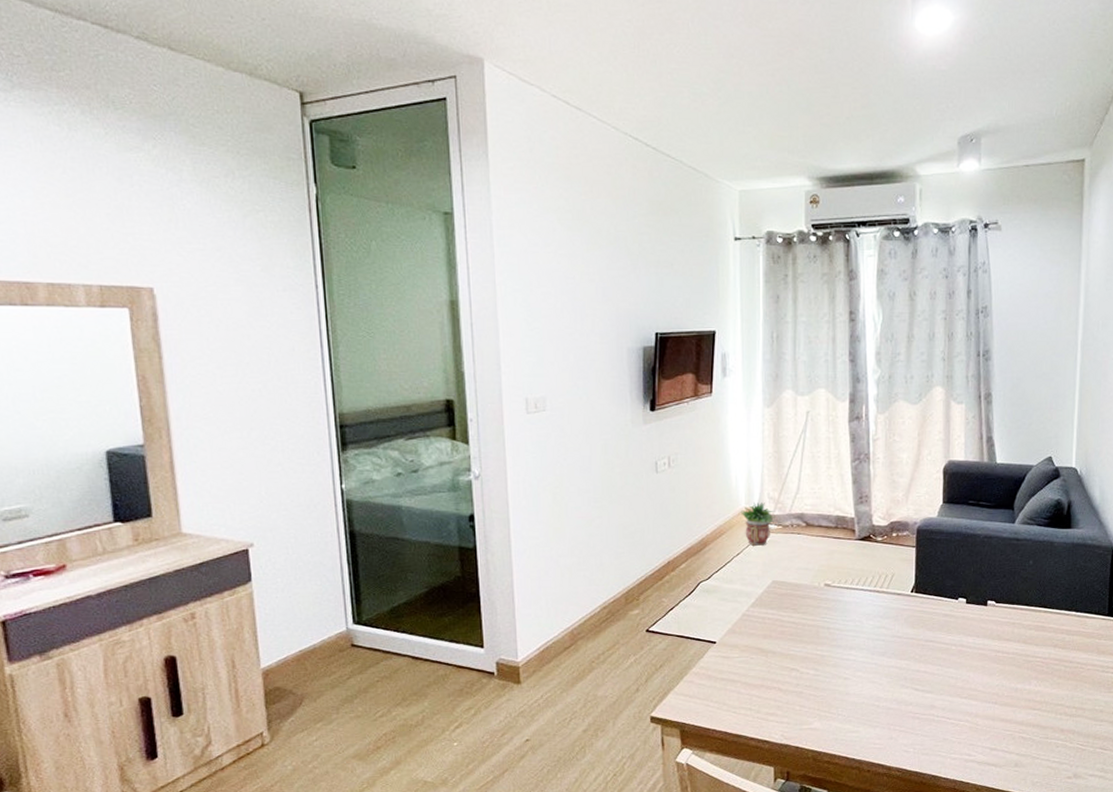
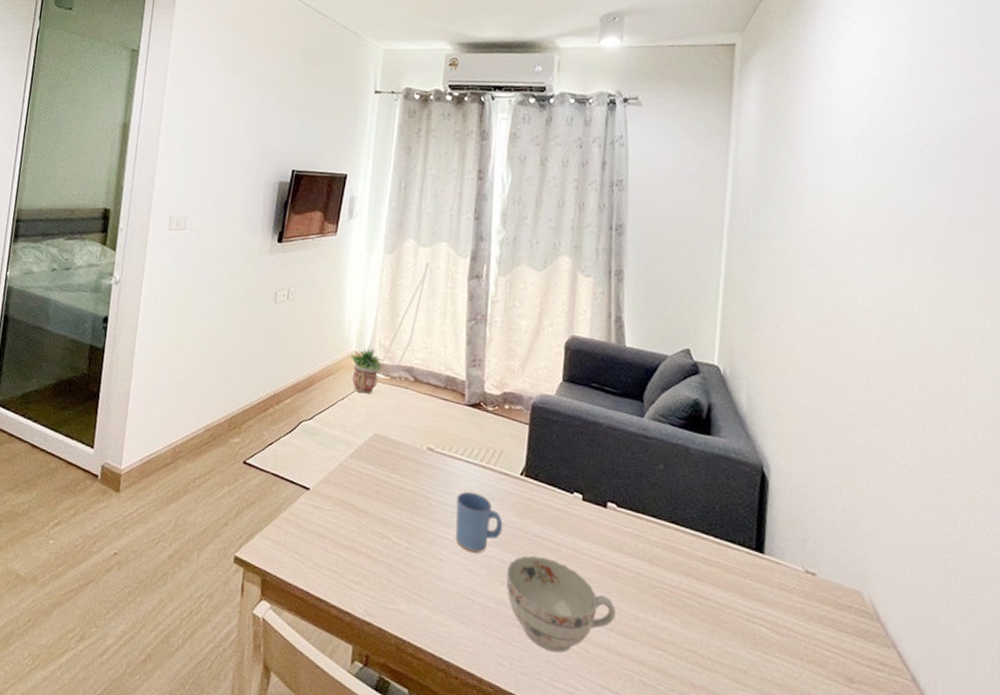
mug: none [856,615,899,666] -> present [455,491,503,553]
teacup: none [905,657,998,732] -> present [506,555,616,653]

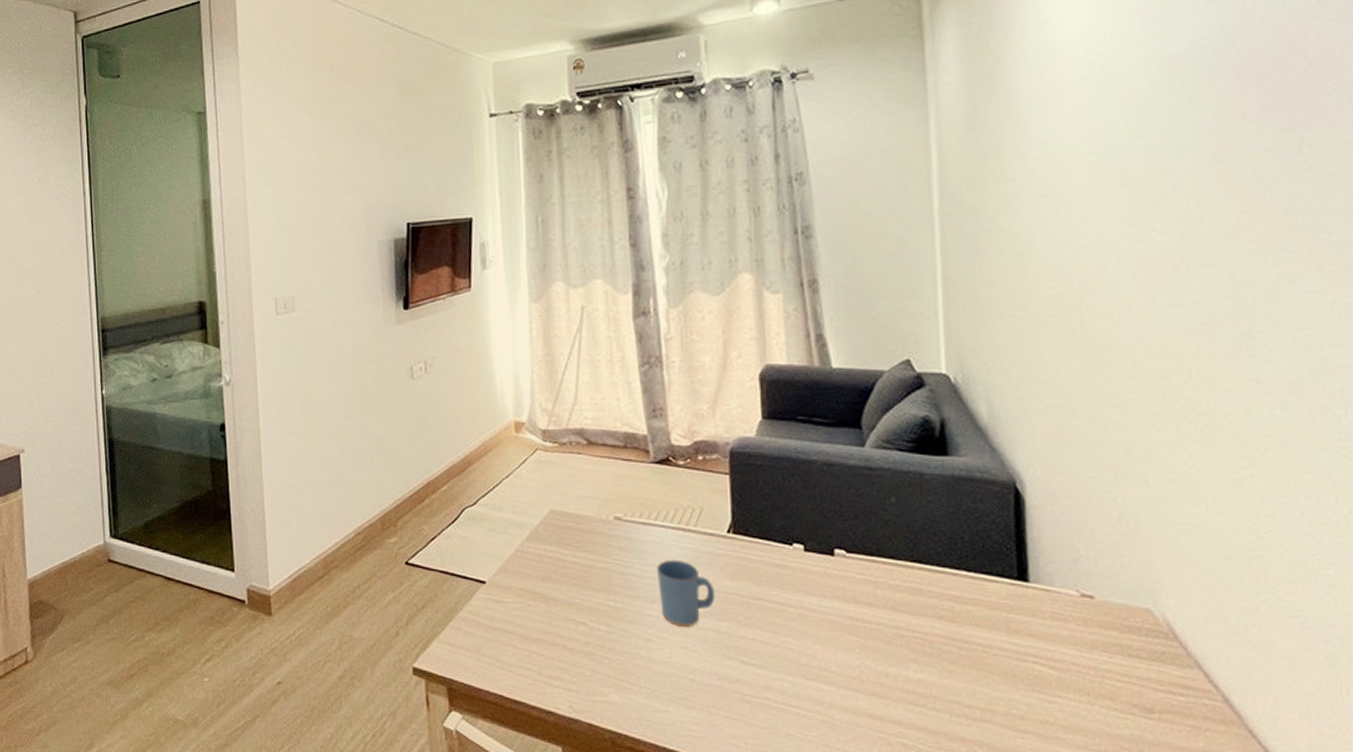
potted plant: present [349,346,385,394] -> none [507,413,551,468]
teacup: present [506,555,616,653] -> none [727,621,860,725]

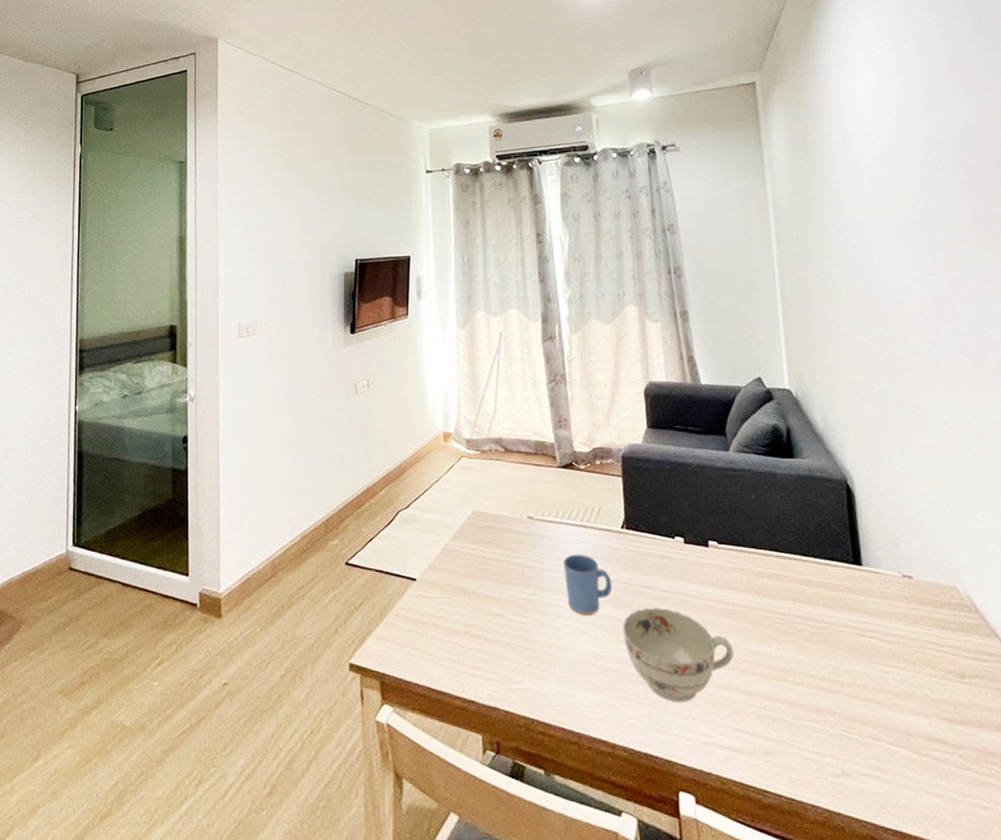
teacup: none [727,621,860,725] -> present [623,608,734,703]

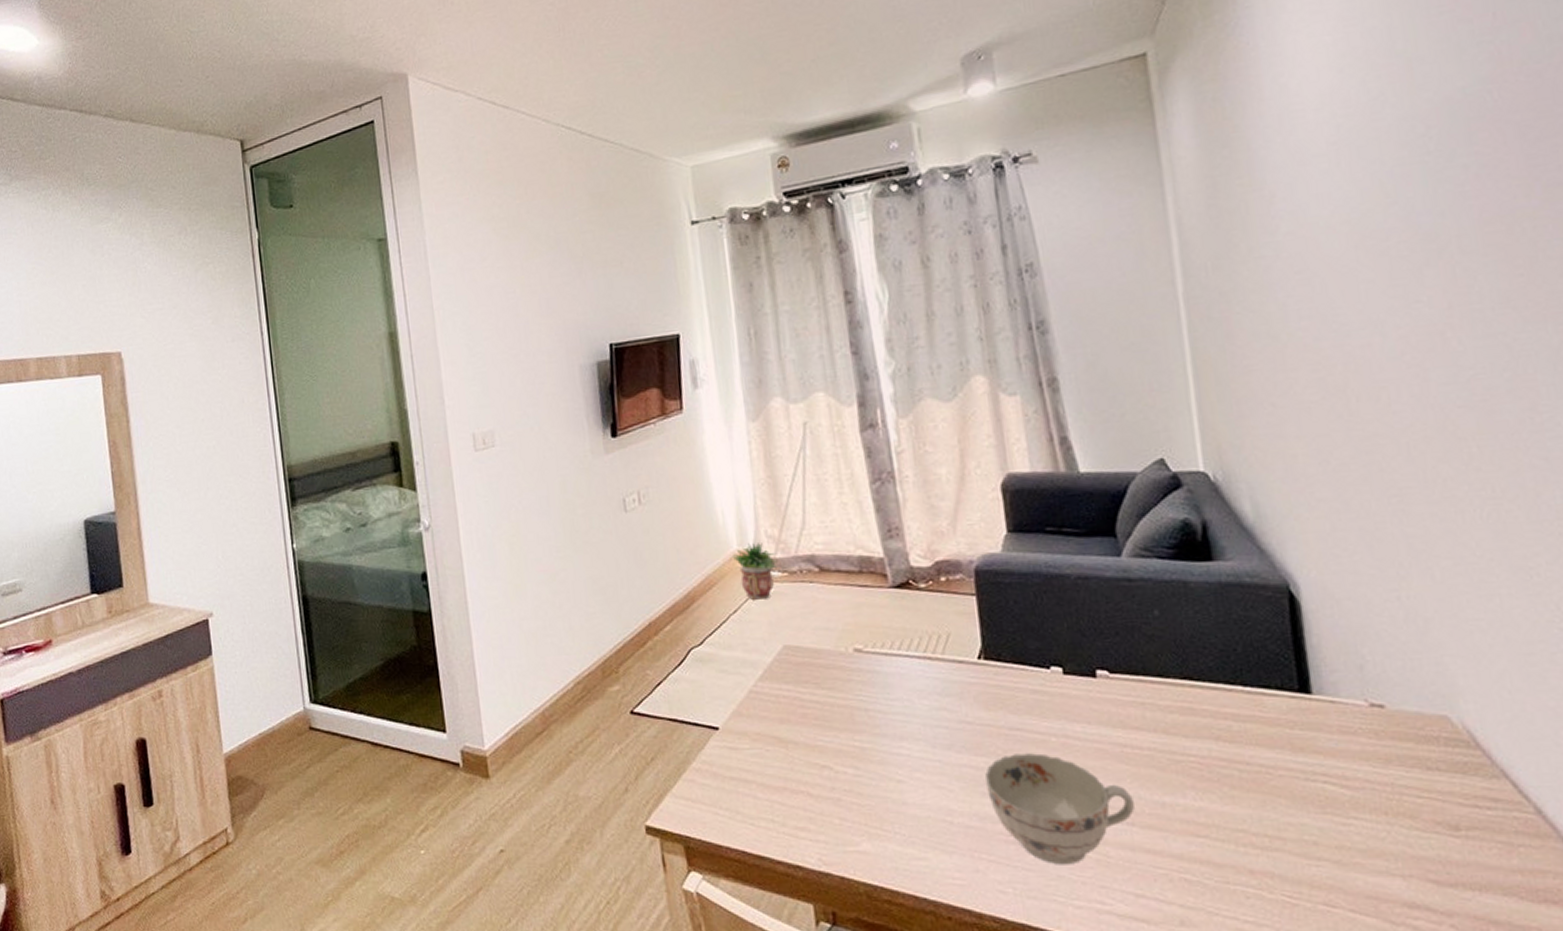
potted plant: none [437,425,474,474] -> present [731,542,779,601]
mug: present [563,554,613,615] -> none [904,691,970,764]

